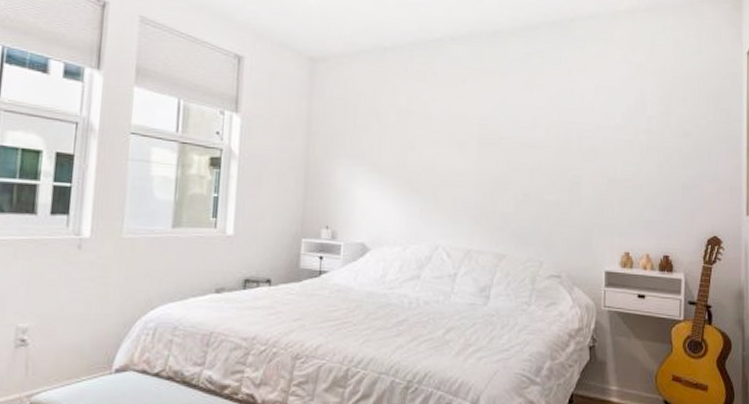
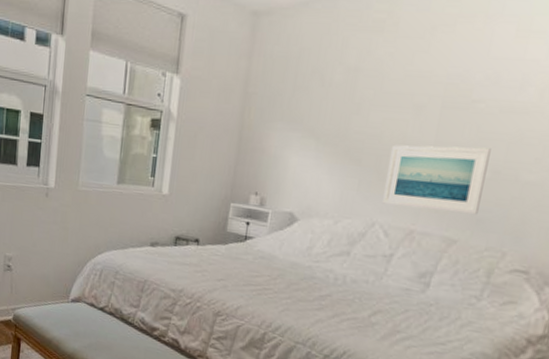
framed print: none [442,175,519,232] -> present [383,144,491,215]

